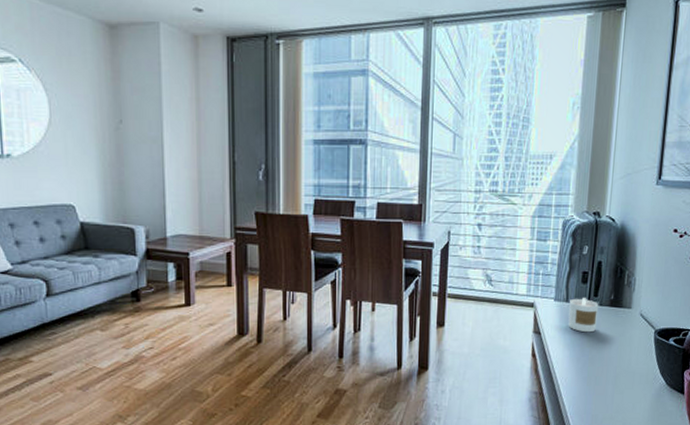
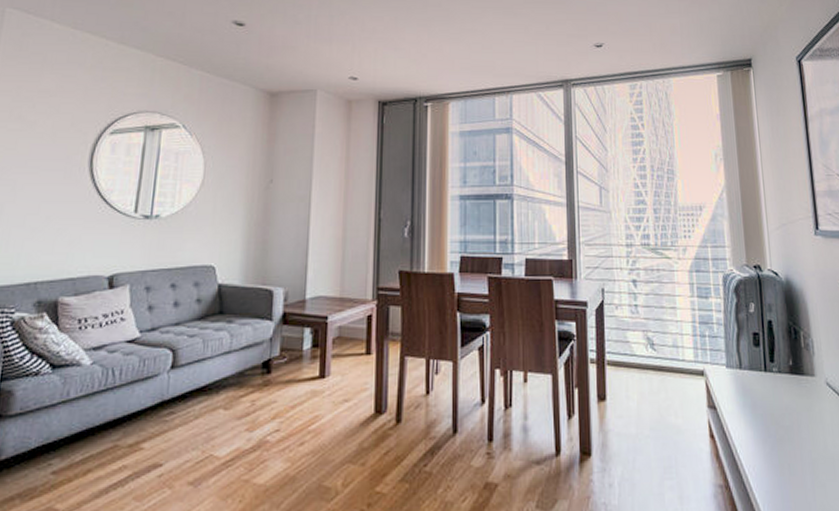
candle: present [568,298,599,333] -> none [744,364,779,407]

